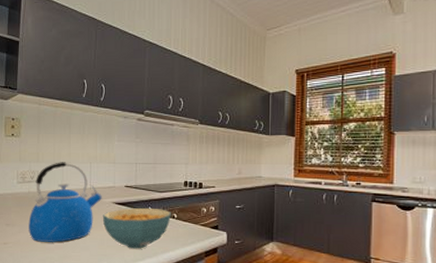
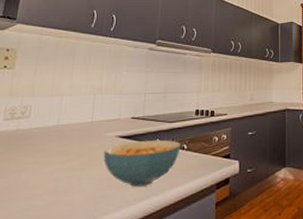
kettle: present [28,162,102,242] -> none [11,94,105,187]

